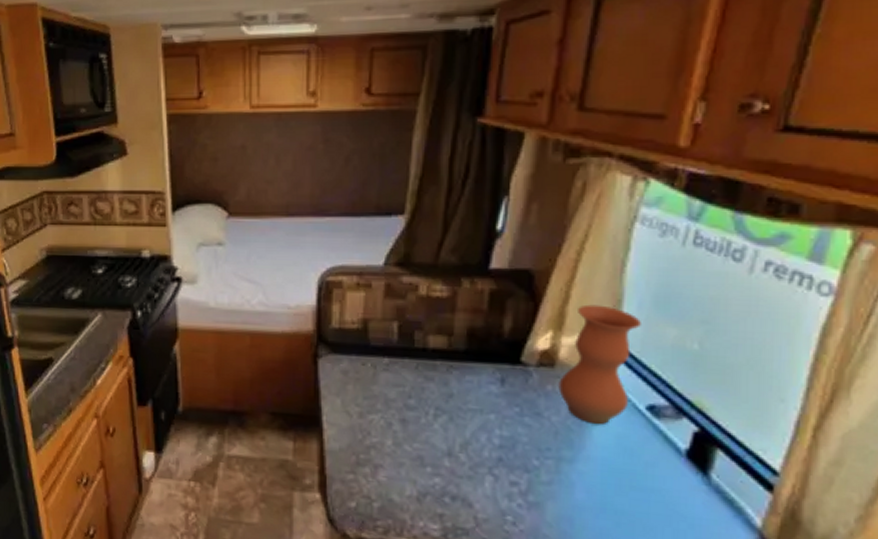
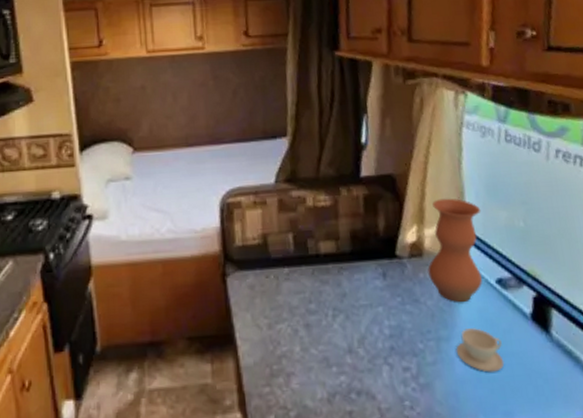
teacup: none [579,453,640,505] -> present [456,328,505,372]

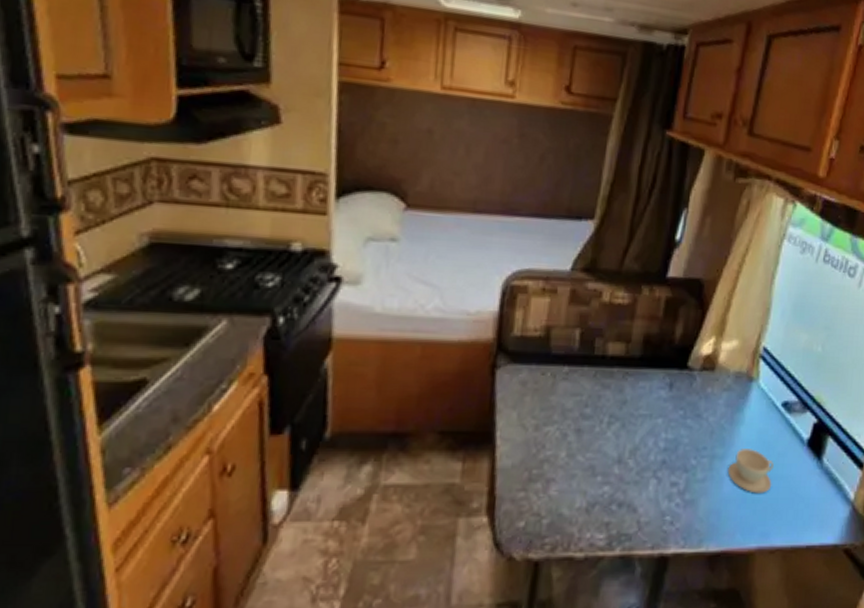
vase: present [427,198,482,302] -> none [716,312,784,421]

